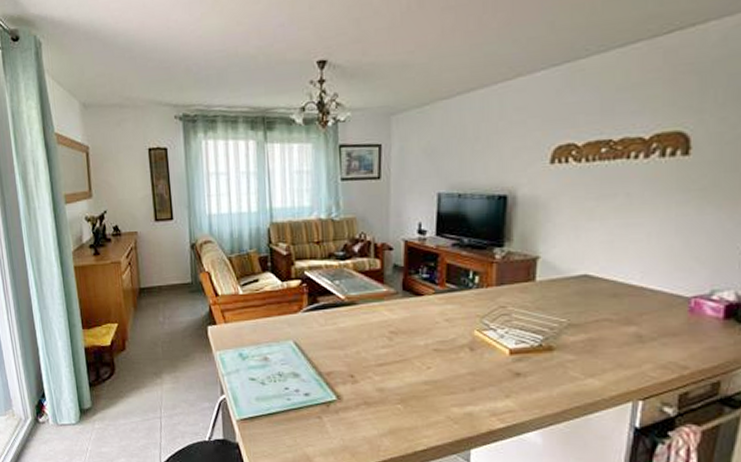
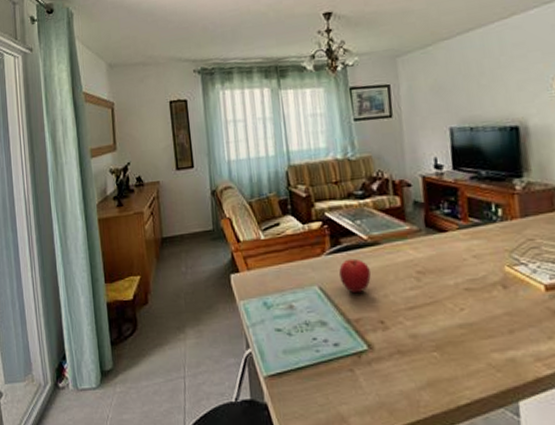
fruit: none [315,317,345,349] -> present [339,258,371,294]

